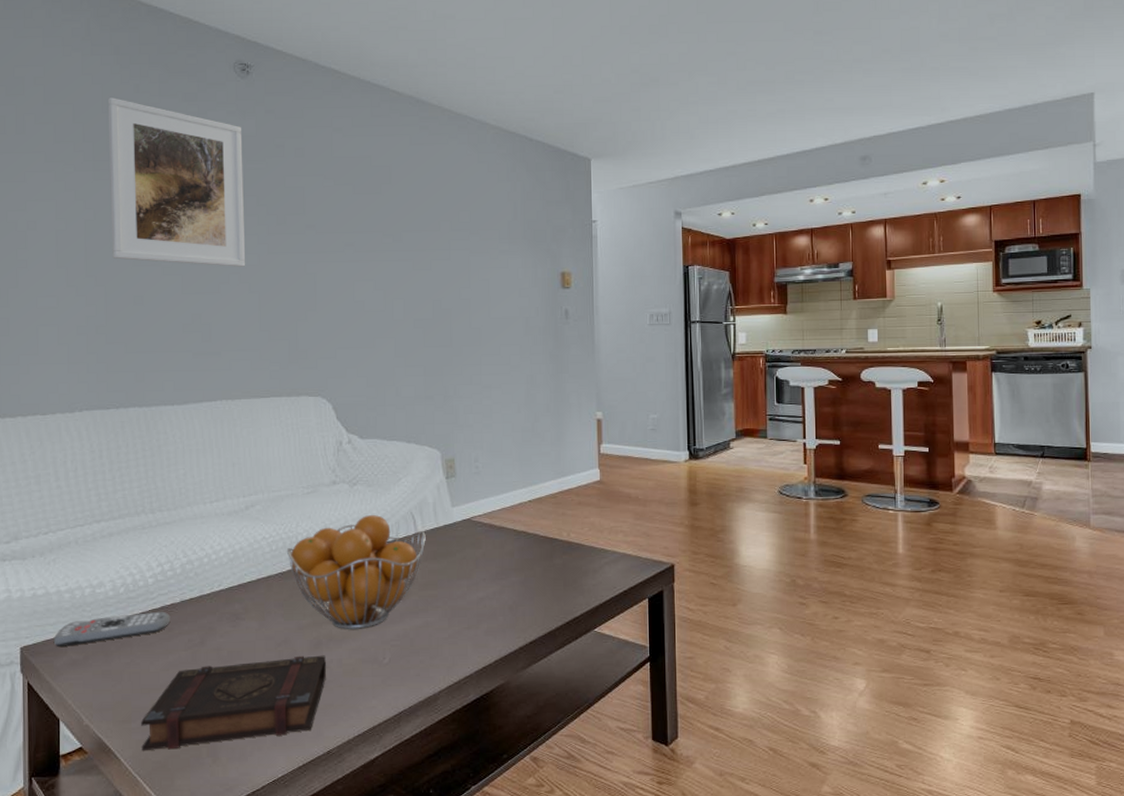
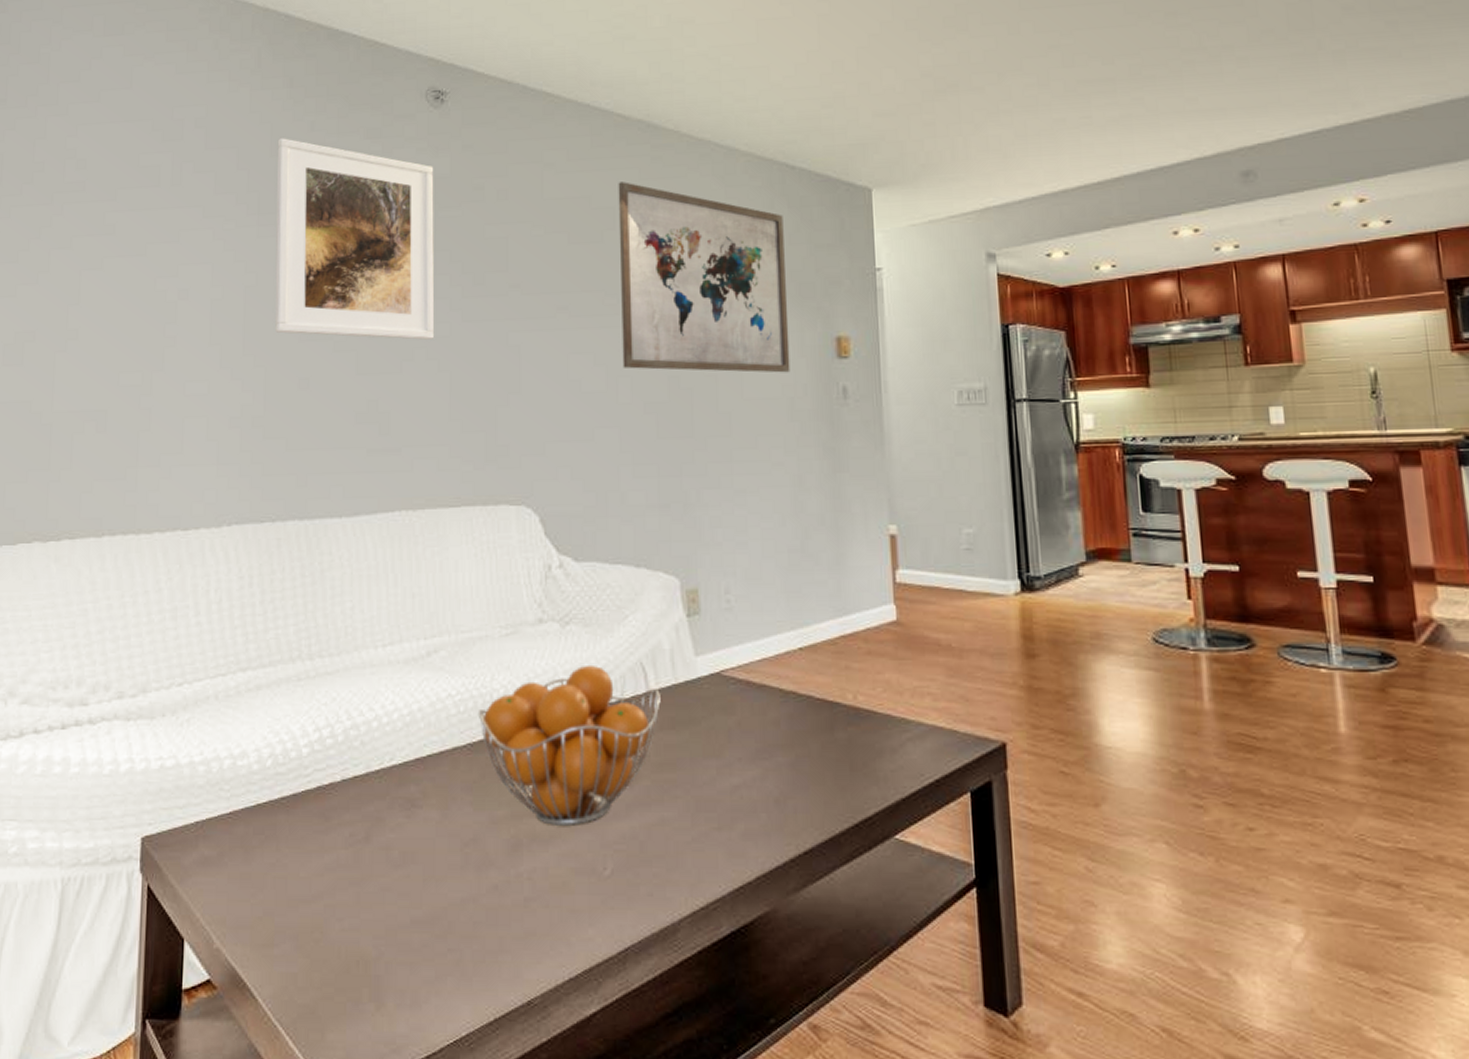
remote control: present [54,611,171,647] -> none [183,793,328,838]
book: present [141,655,327,751] -> none [285,861,528,989]
wall art: none [393,146,526,299] -> present [618,182,790,373]

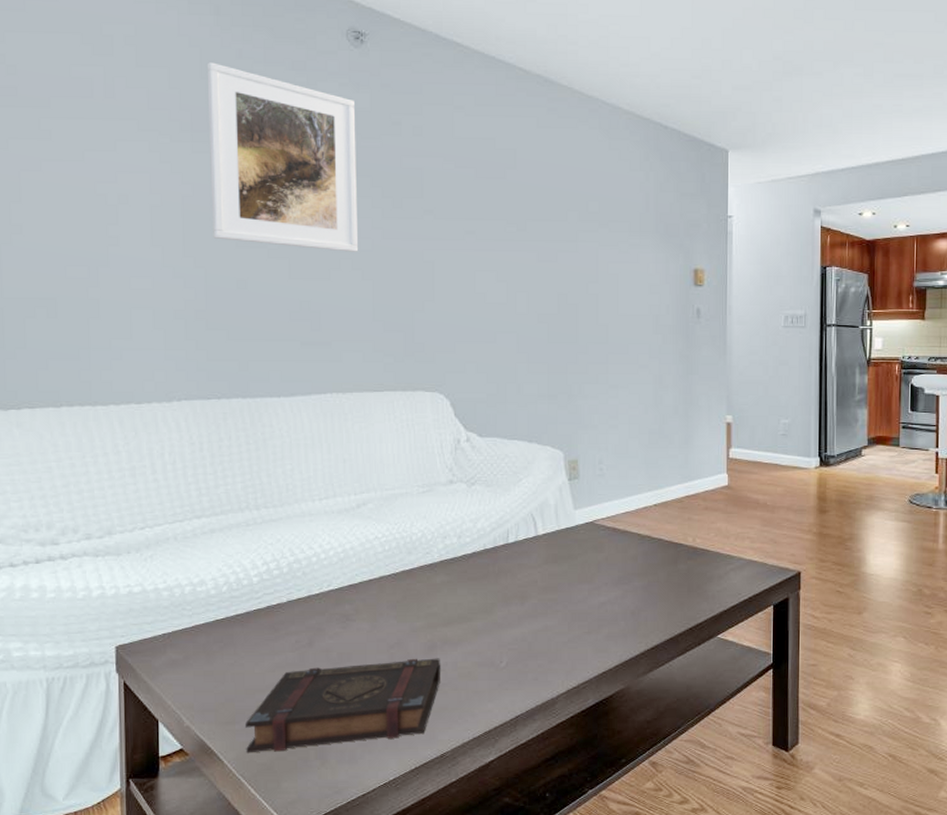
book: none [285,861,528,989] -> present [246,658,441,753]
fruit basket: present [479,666,661,826] -> none [401,516,546,632]
wall art: present [618,182,790,373] -> none [519,128,657,295]

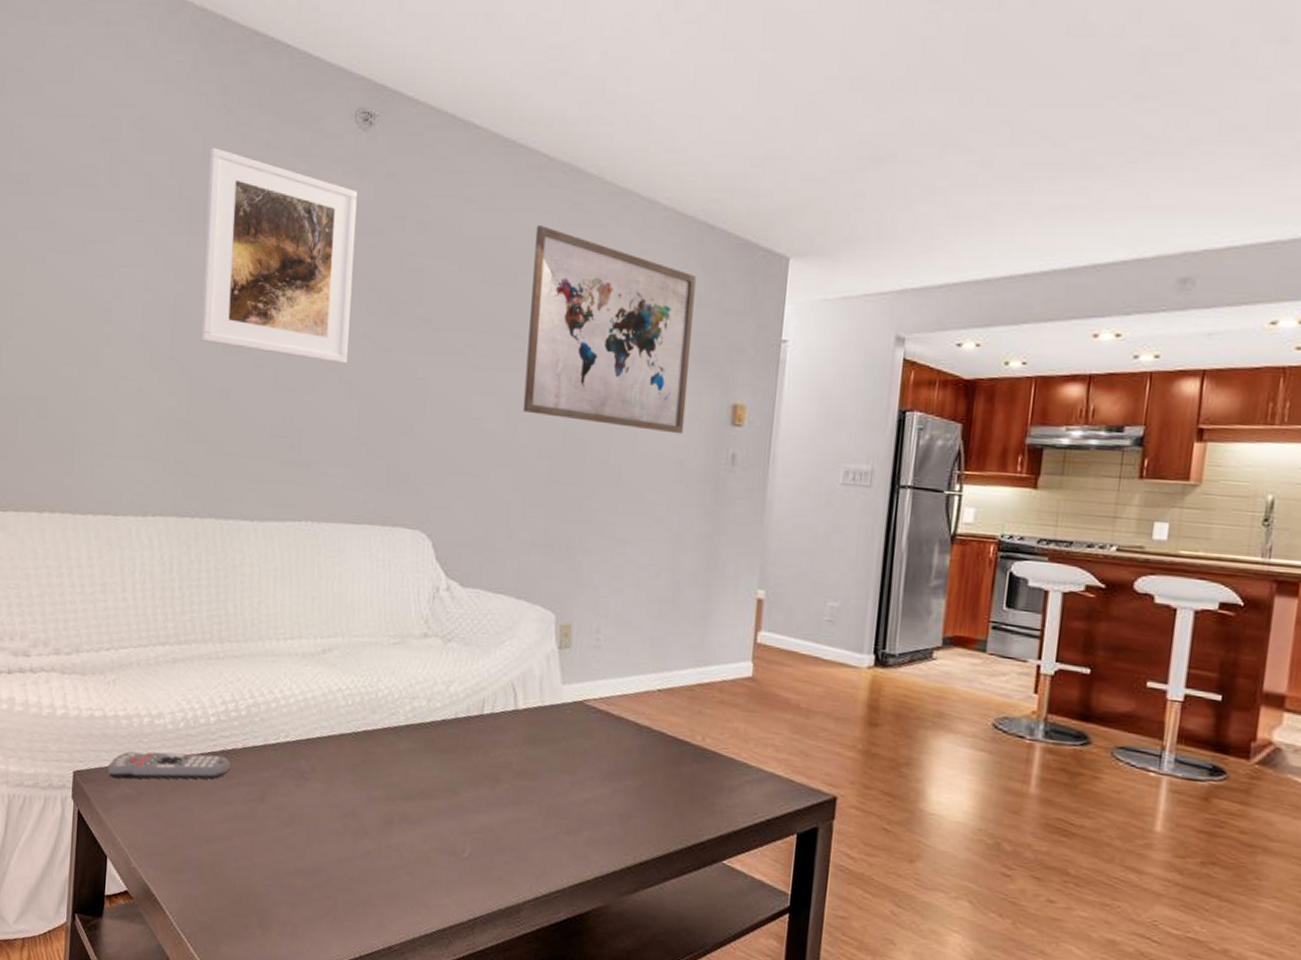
remote control: none [152,611,277,646] -> present [108,751,231,779]
book: present [246,658,441,753] -> none [188,825,397,920]
wall art: none [519,128,657,295] -> present [523,225,696,434]

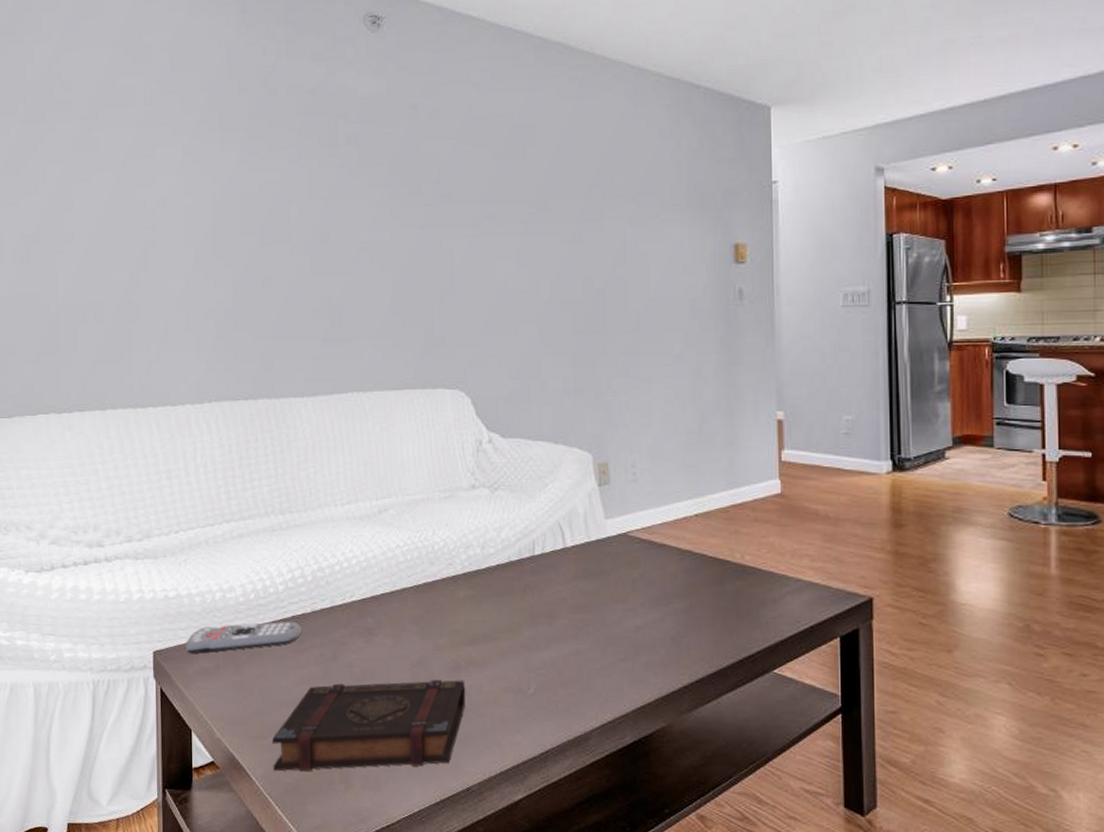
book: none [188,825,397,920] -> present [272,679,466,772]
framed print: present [201,148,357,364] -> none [234,61,378,244]
wall art: present [523,225,696,434] -> none [538,100,692,276]

